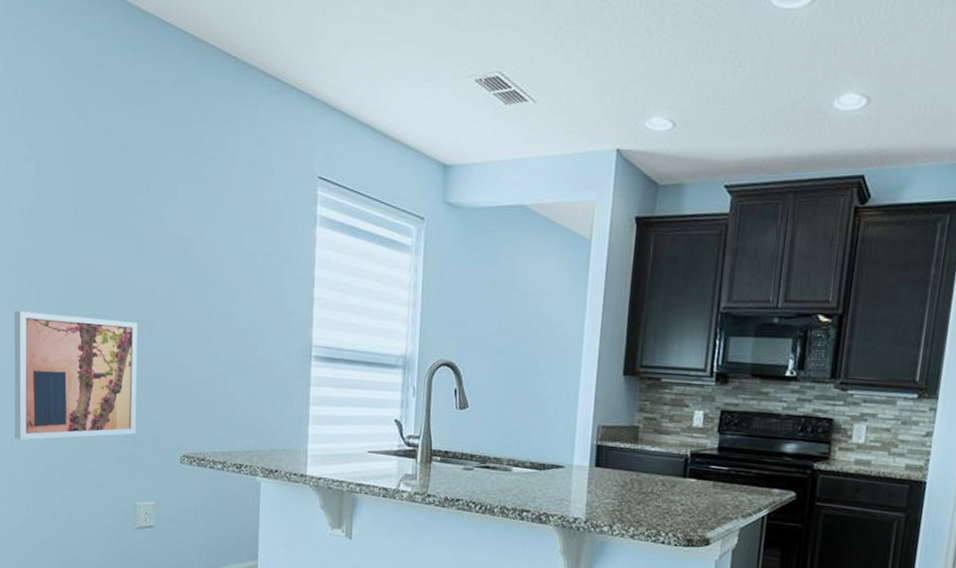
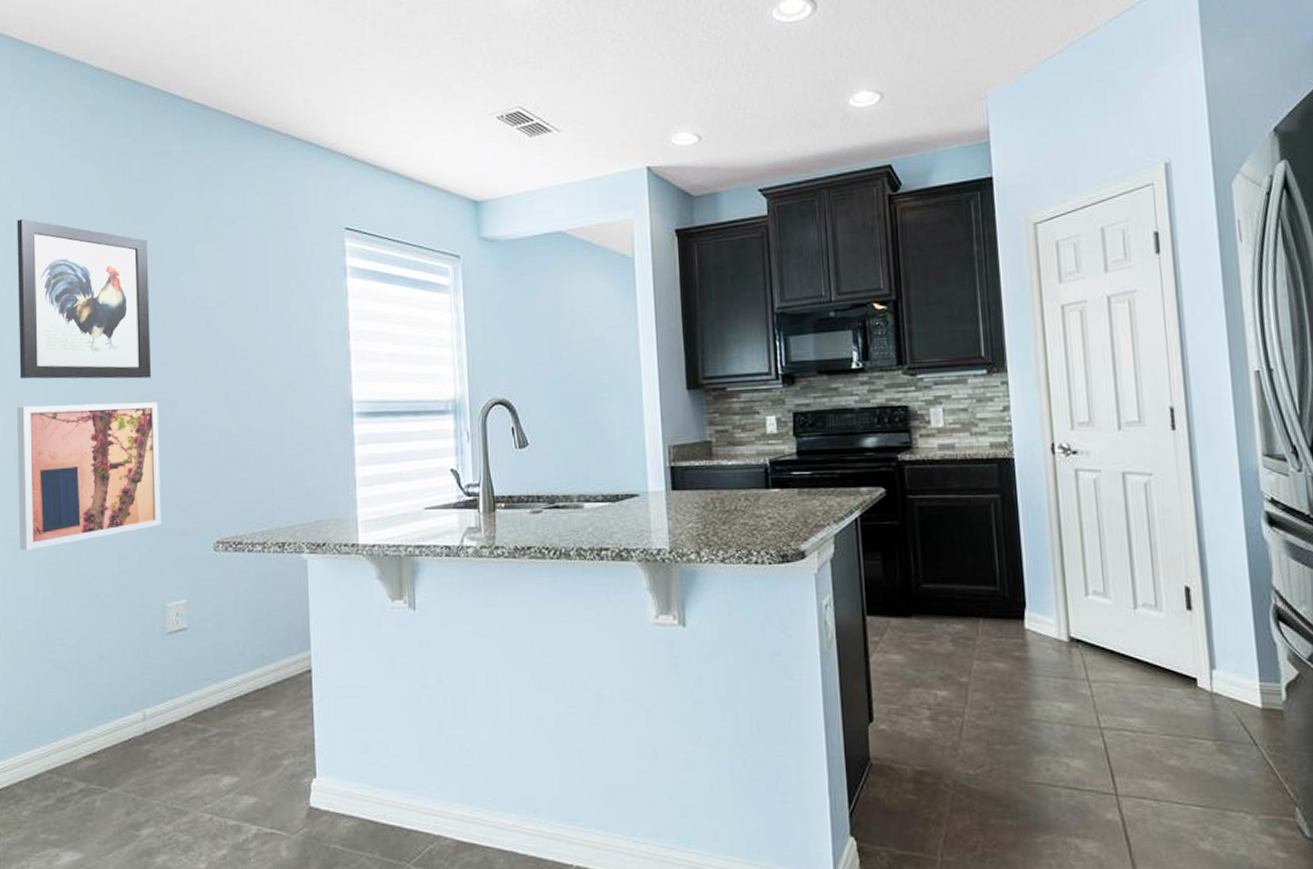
wall art: none [17,132,135,299] -> present [17,219,151,379]

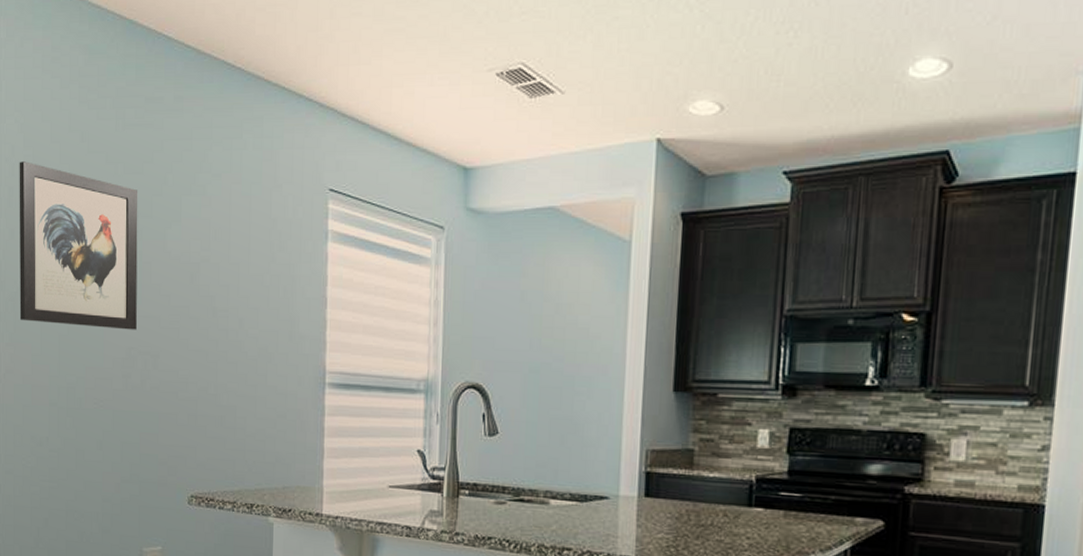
wall art: present [17,402,161,550] -> none [17,347,142,484]

